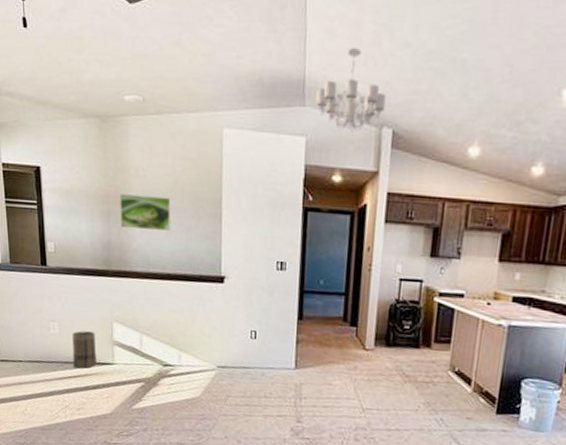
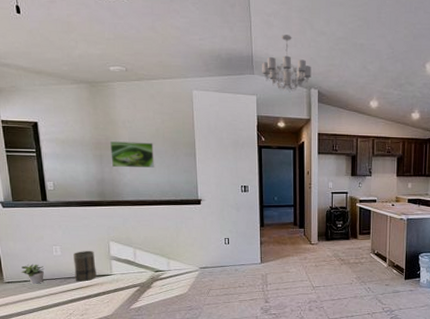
potted plant: none [16,340,41,366] -> present [21,264,45,284]

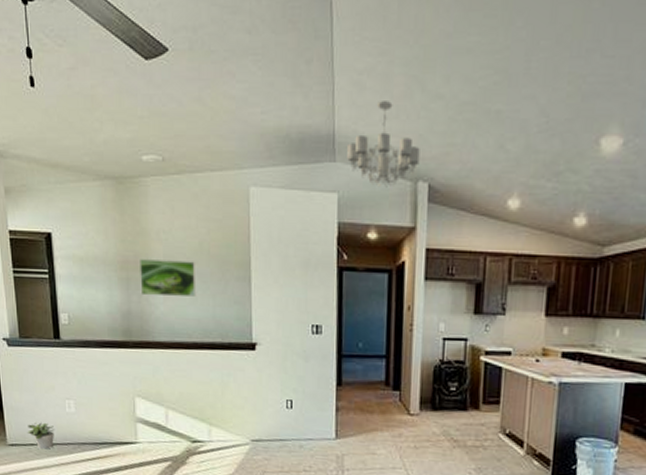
basket: present [73,251,97,282] -> none [90,408,118,450]

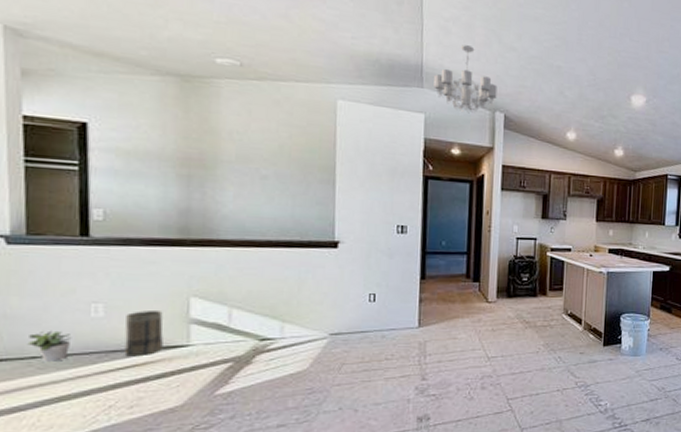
basket: none [90,408,118,450] -> present [124,311,163,357]
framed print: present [140,259,197,297] -> none [204,157,274,196]

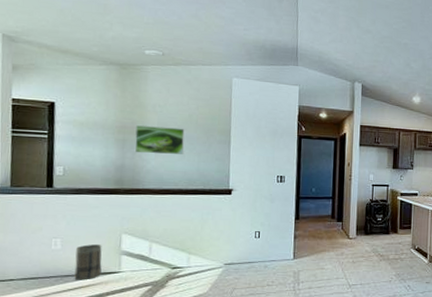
potted plant: present [27,330,72,362] -> none [7,259,38,283]
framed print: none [204,157,274,196] -> present [135,125,185,154]
chandelier: present [434,45,497,114] -> none [306,30,356,85]

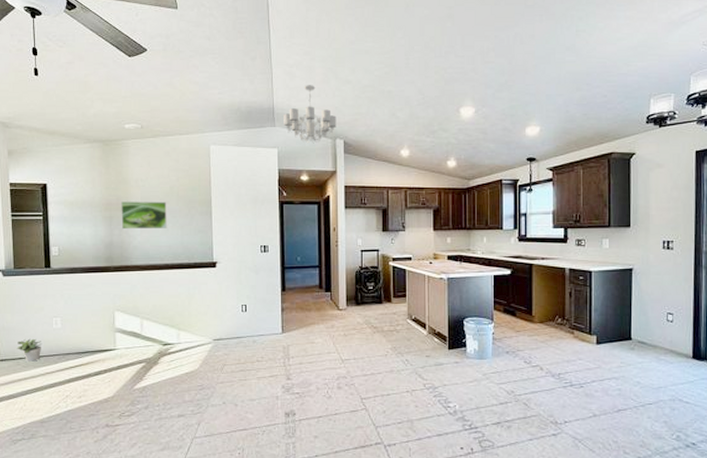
potted plant: none [7,259,38,283] -> present [16,338,42,361]
basket: present [74,244,102,280] -> none [74,323,99,358]
chandelier: none [306,30,356,85] -> present [284,85,336,144]

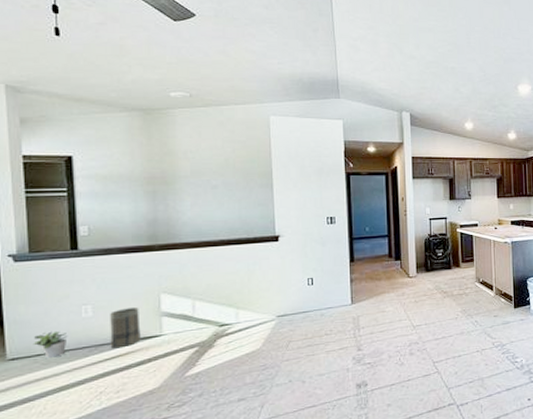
basket: none [74,323,99,358] -> present [110,307,141,349]
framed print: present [121,201,168,230] -> none [167,174,223,205]
chandelier: present [284,85,336,144] -> none [348,59,402,116]

